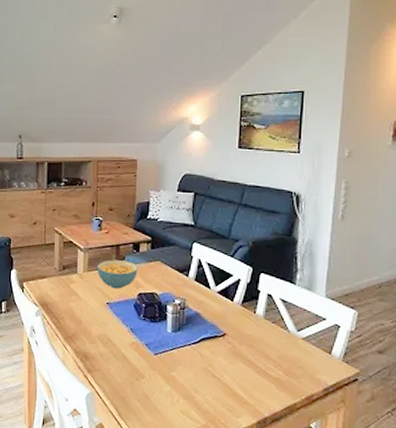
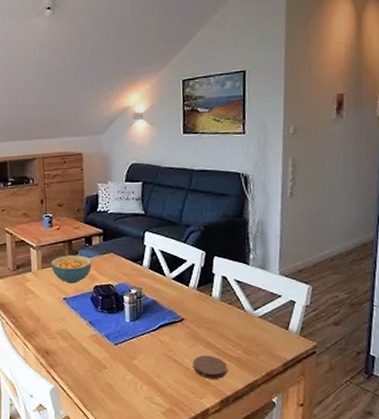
coaster: none [231,372,267,399] -> present [192,355,227,379]

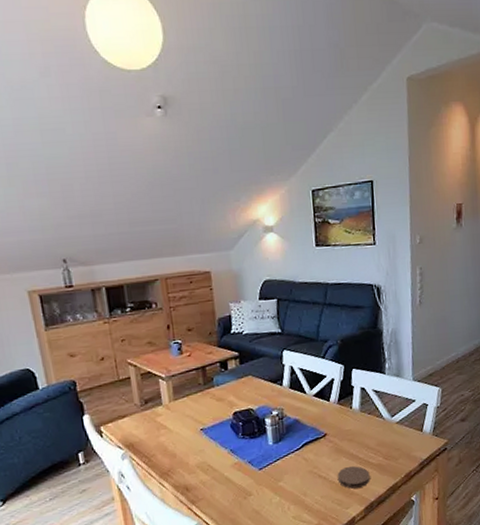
cereal bowl: present [50,255,92,284] -> none [183,381,229,413]

